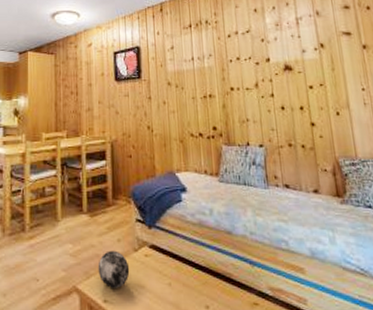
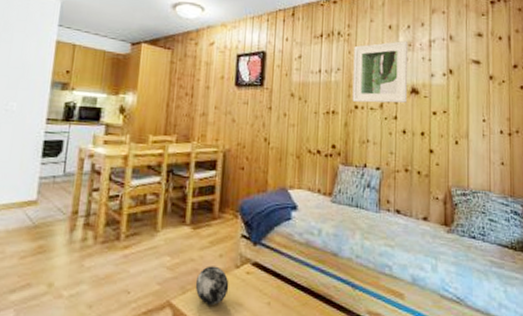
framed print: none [223,21,282,84] -> present [352,40,409,104]

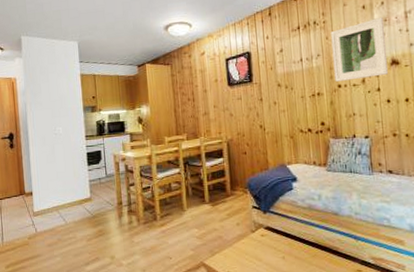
decorative orb: present [195,266,229,305] -> none [220,232,249,262]

